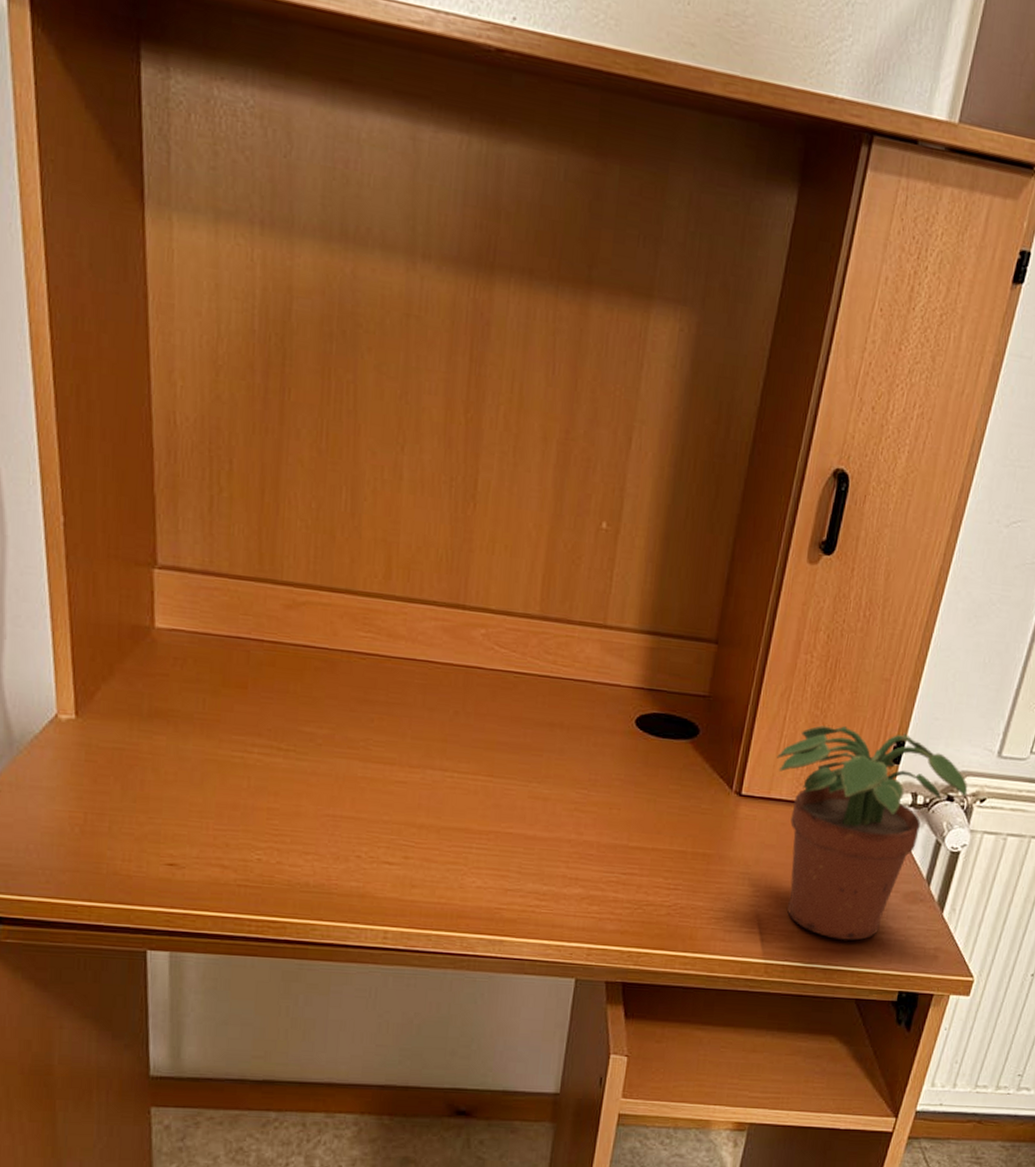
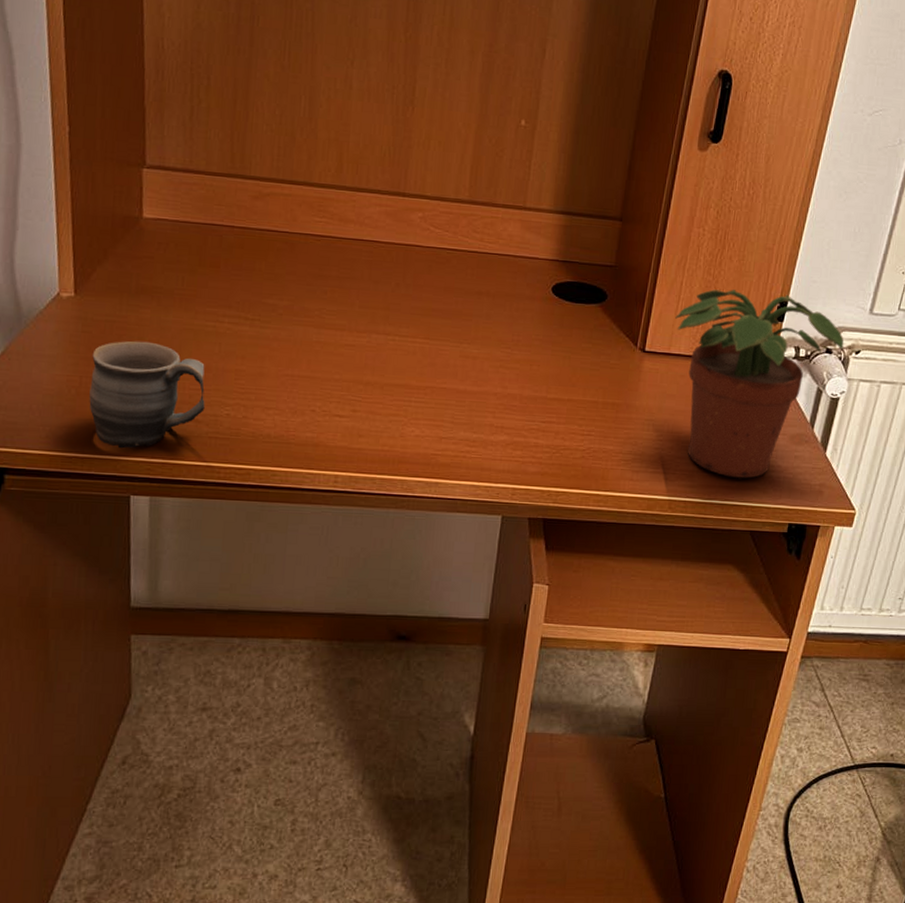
mug: none [96,772,232,897] -> present [89,340,205,449]

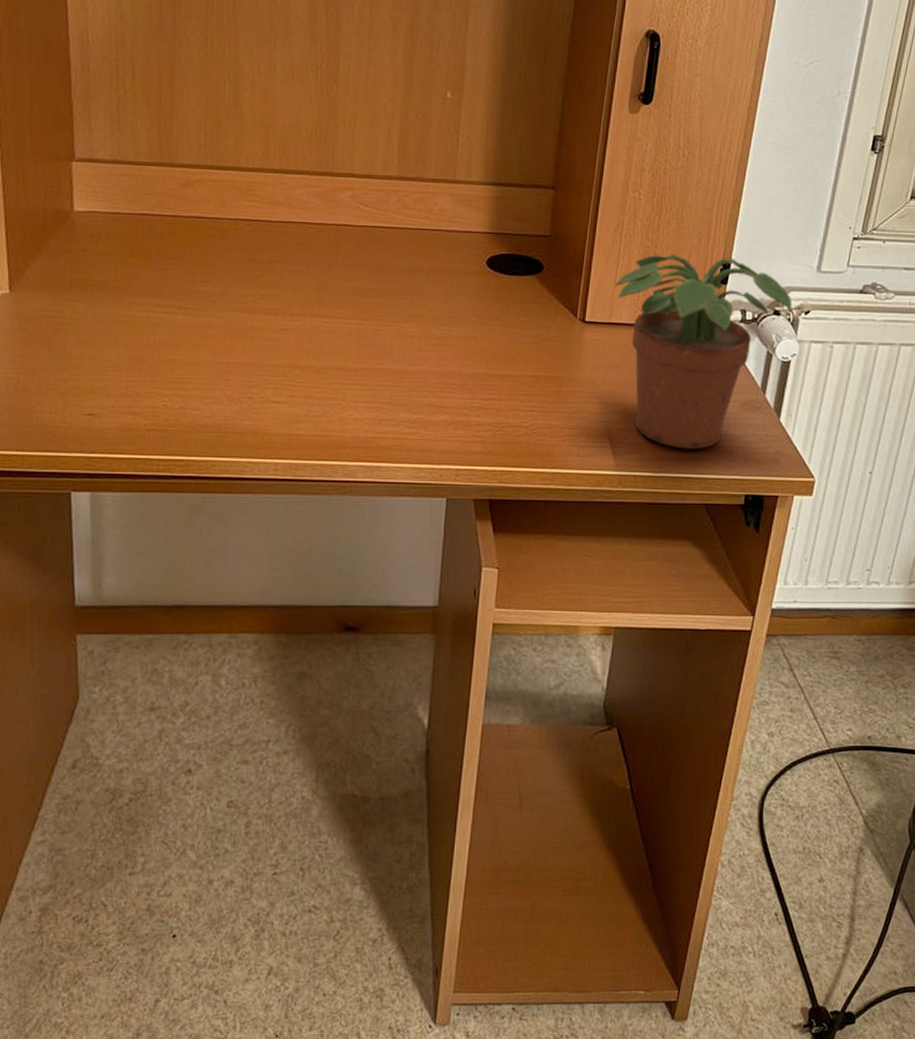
mug: present [89,340,205,449] -> none [27,335,142,445]

